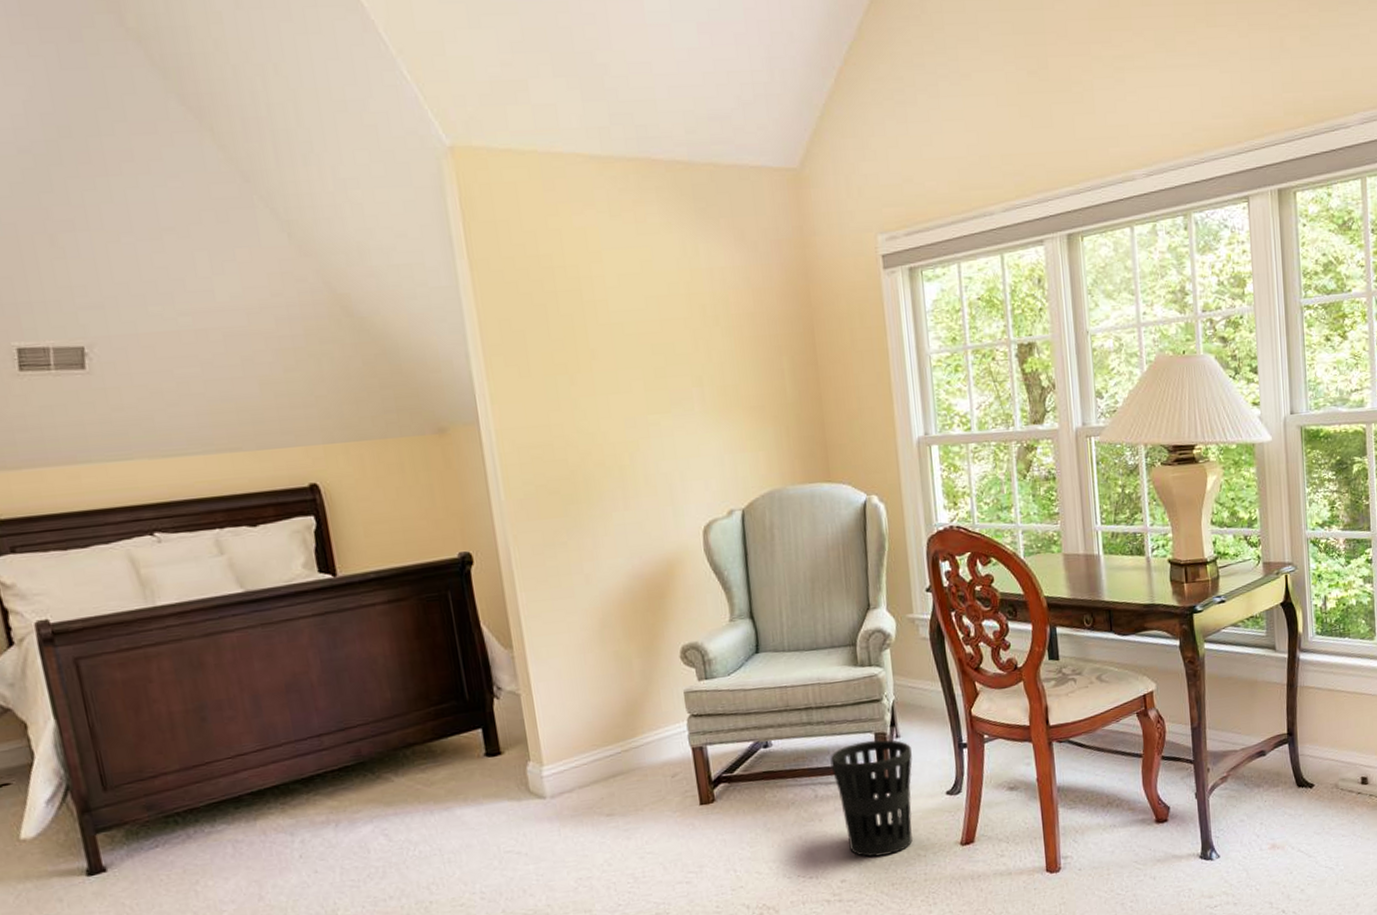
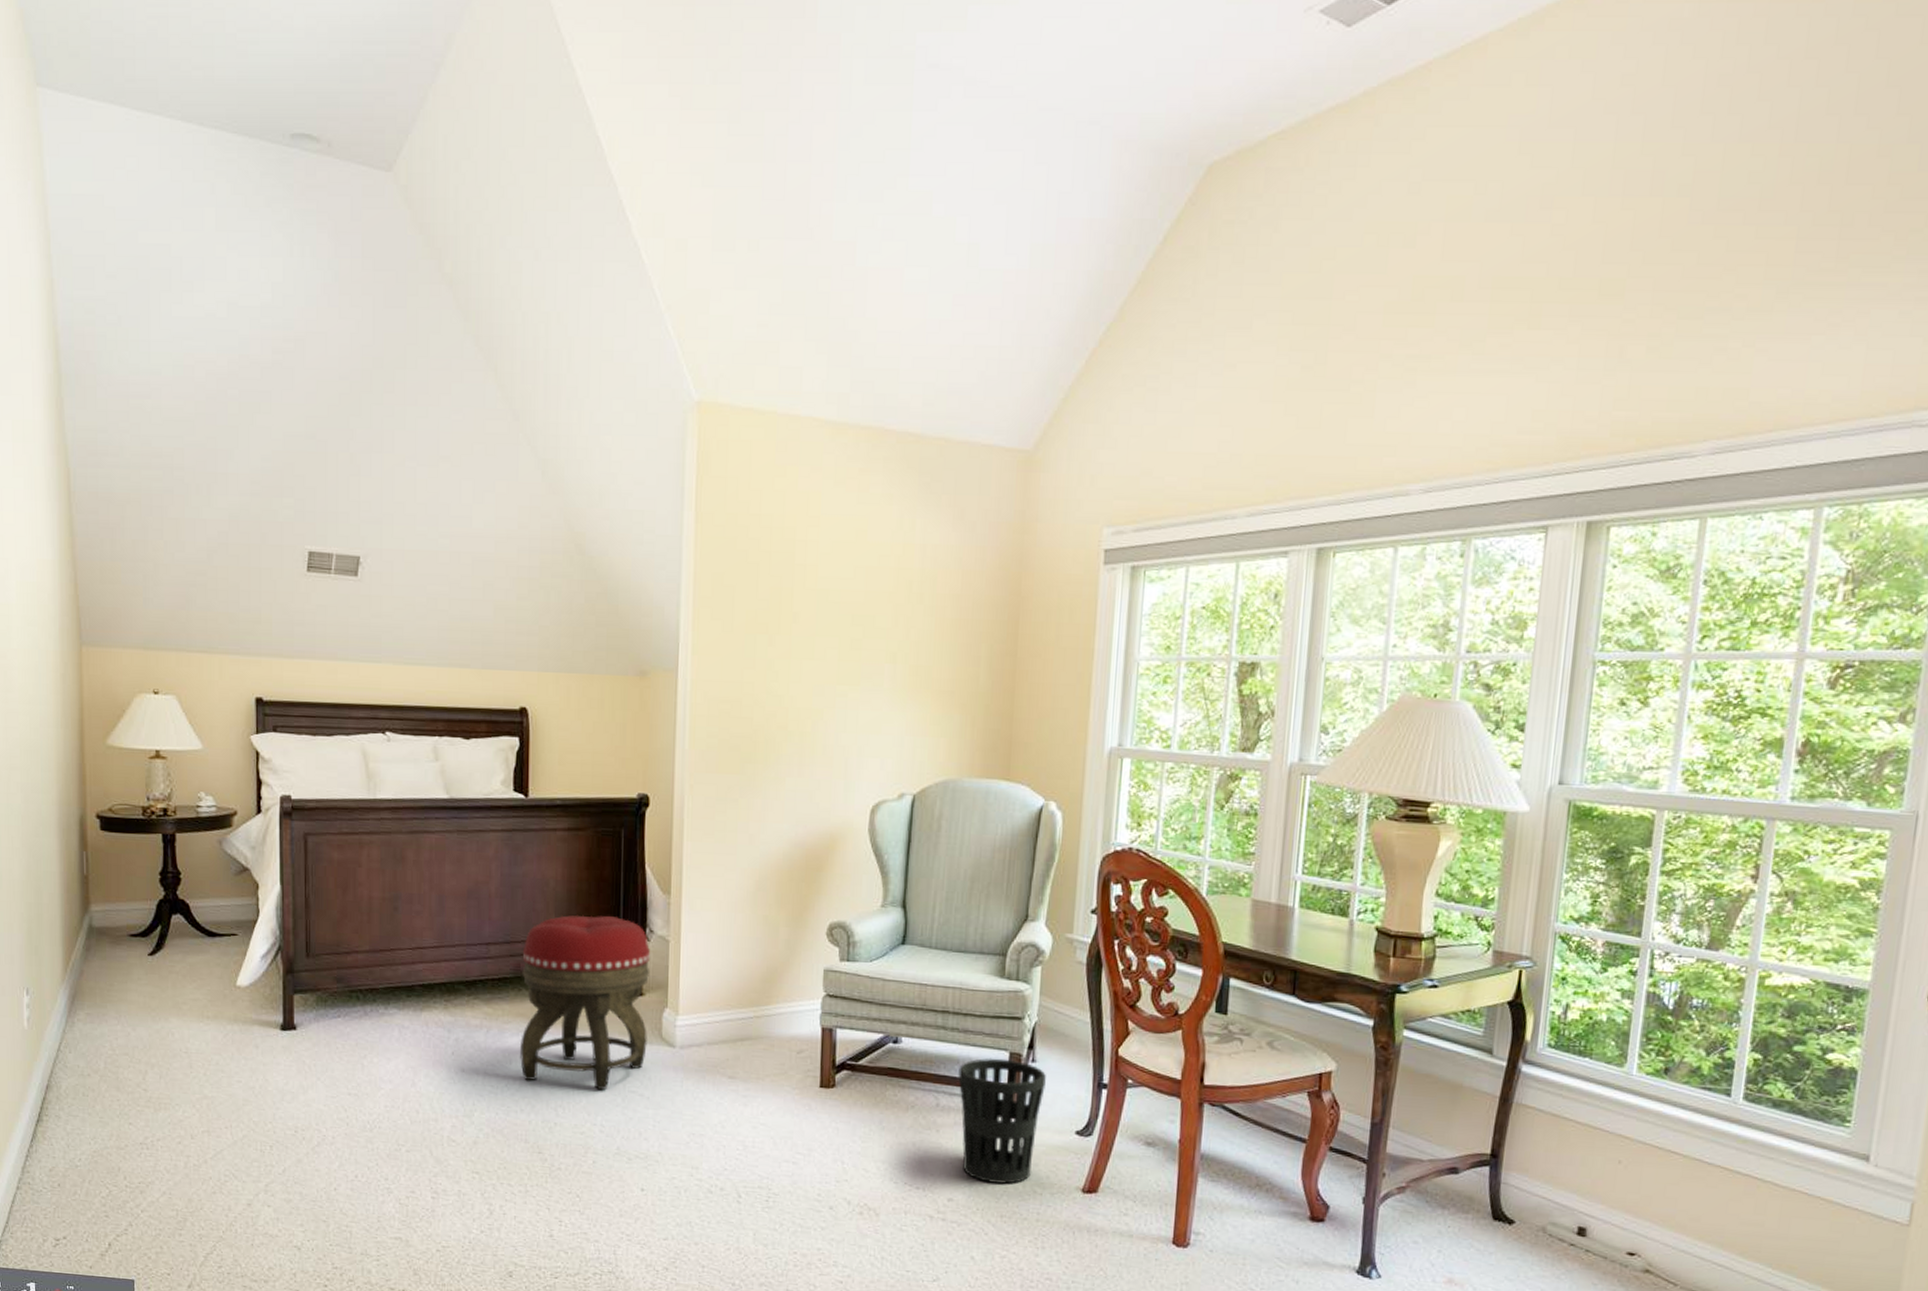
footstool: none [360,681,516,866] -> present [520,915,650,1091]

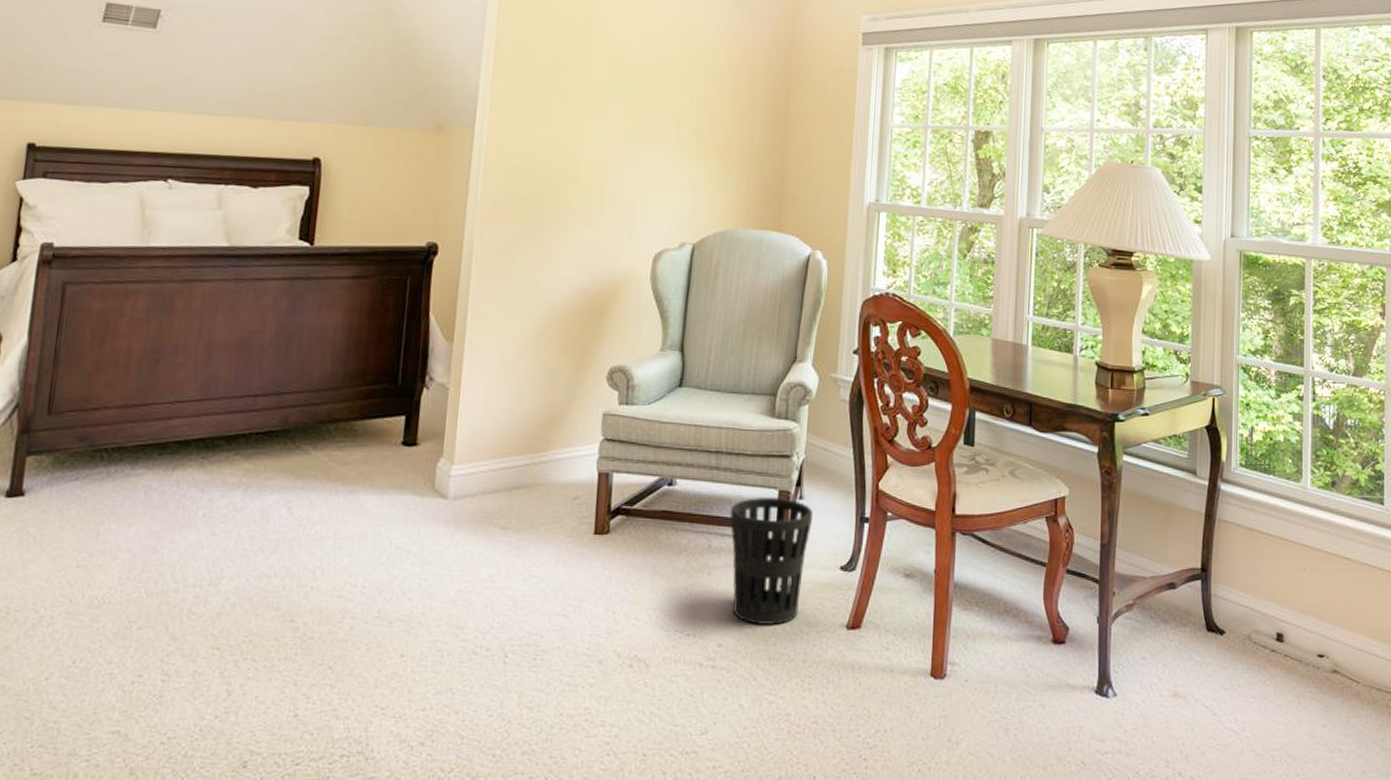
footstool: present [520,915,650,1091] -> none [279,363,428,549]

